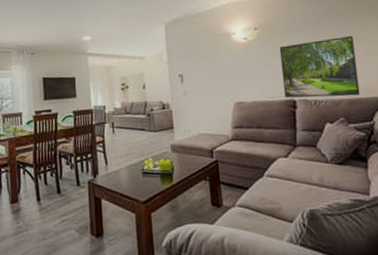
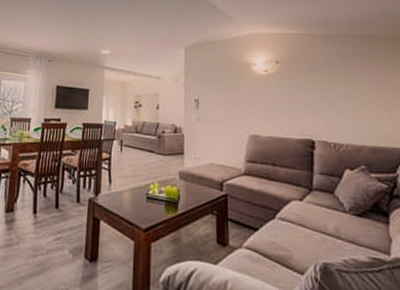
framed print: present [279,35,360,98] -> none [300,80,384,144]

